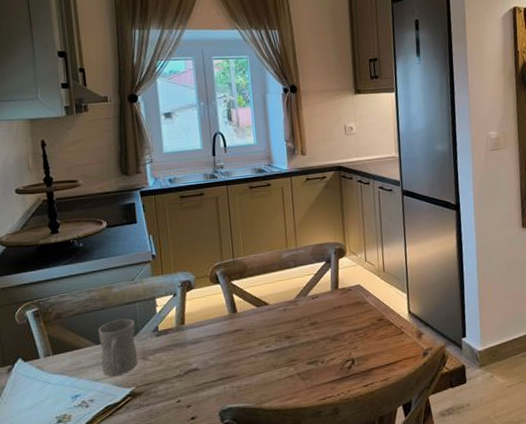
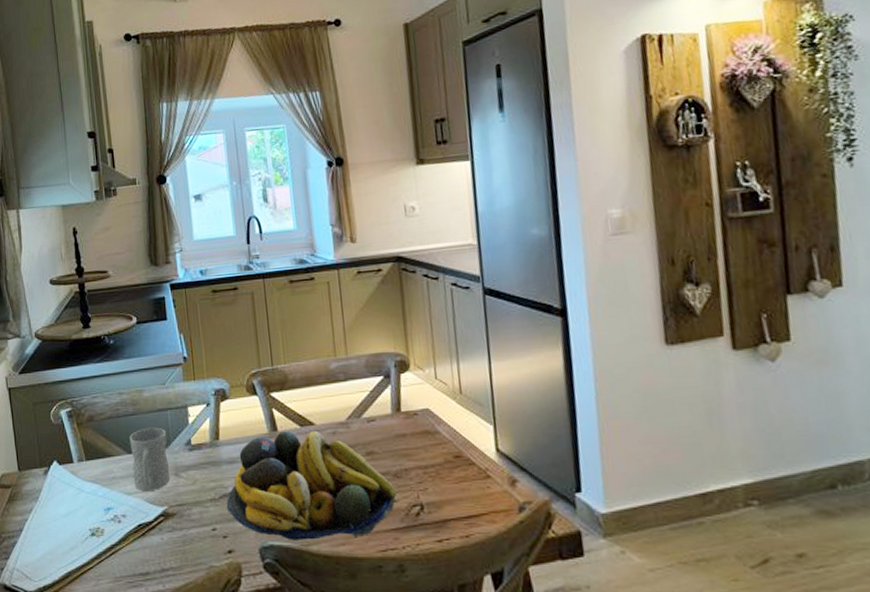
fruit bowl: none [191,309,334,401] -> present [227,430,396,540]

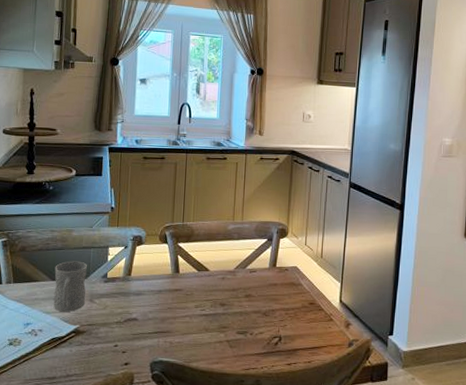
fruit bowl: present [227,430,396,540] -> none [130,273,263,358]

